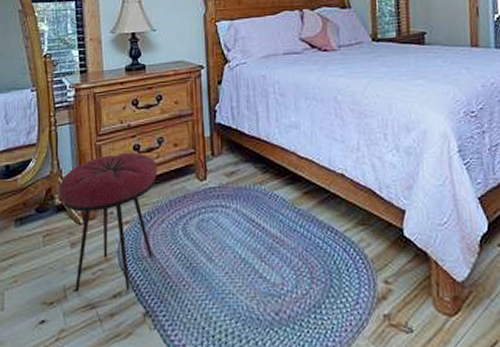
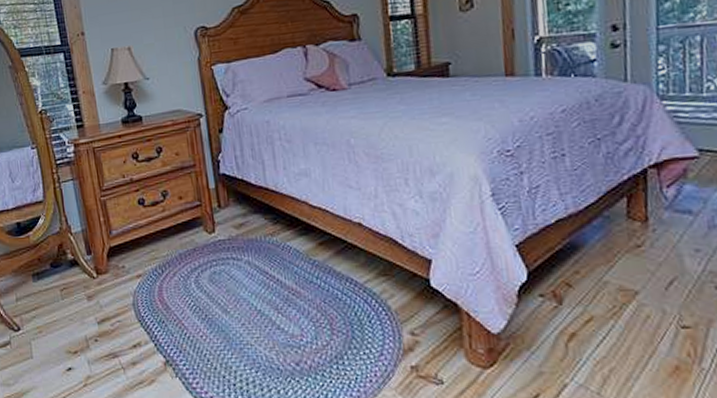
stool: present [58,152,158,292] -> none [69,206,167,342]

